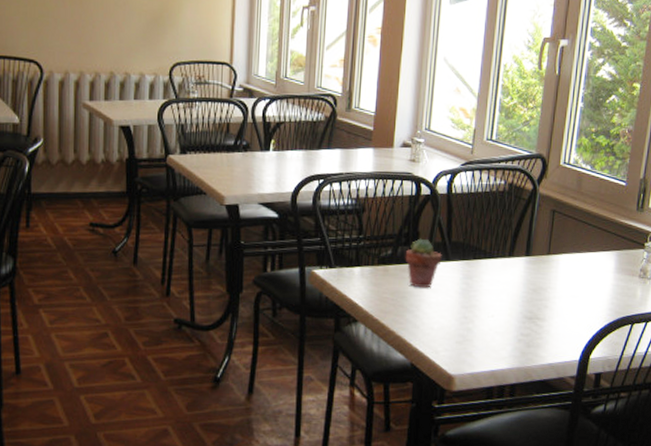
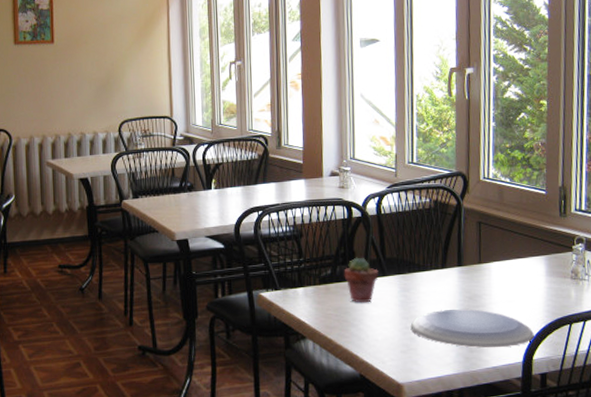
plate: none [469,300,594,345] -> present [410,309,534,348]

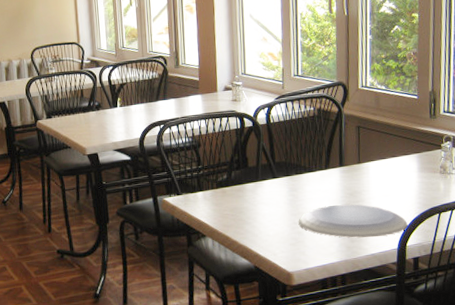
potted succulent: present [344,257,379,303] -> none [238,162,269,204]

